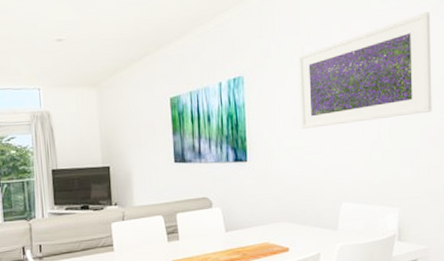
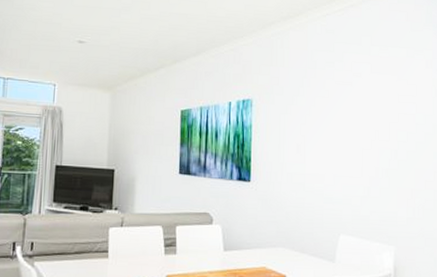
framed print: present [297,12,432,129] -> none [303,64,426,157]

